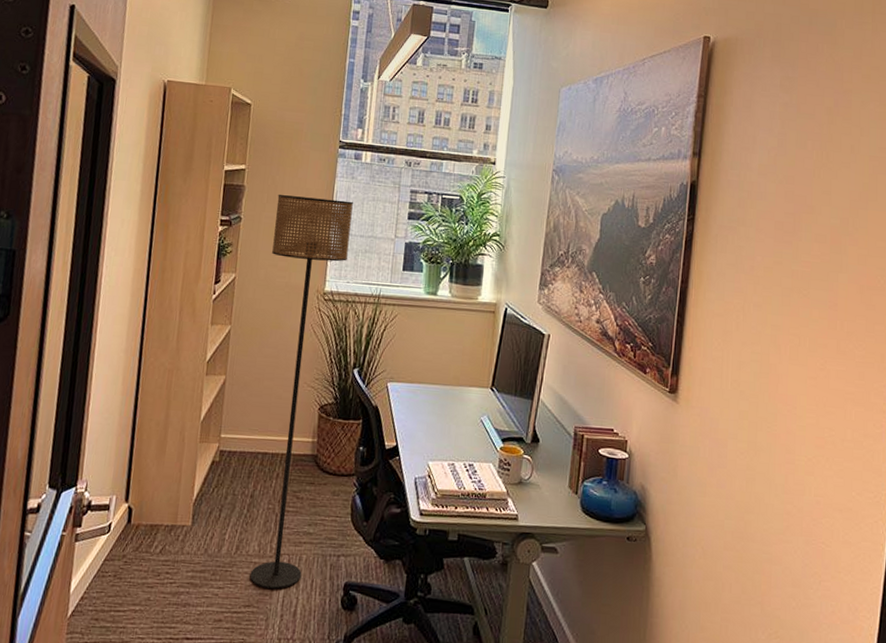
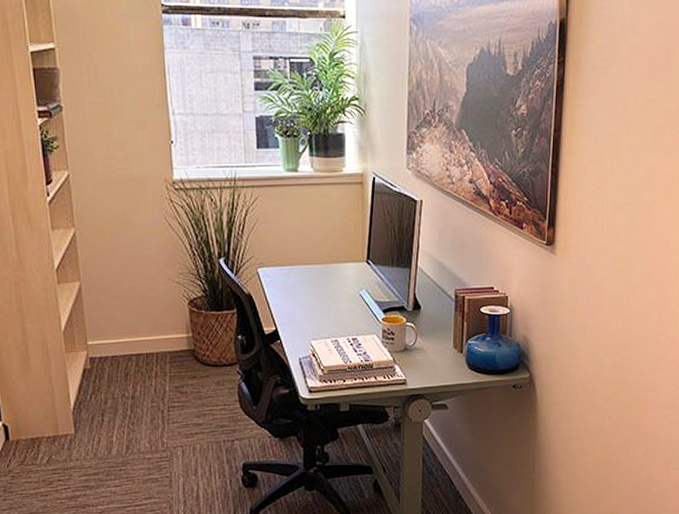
floor lamp: present [250,195,353,589] -> none [100,75,198,480]

